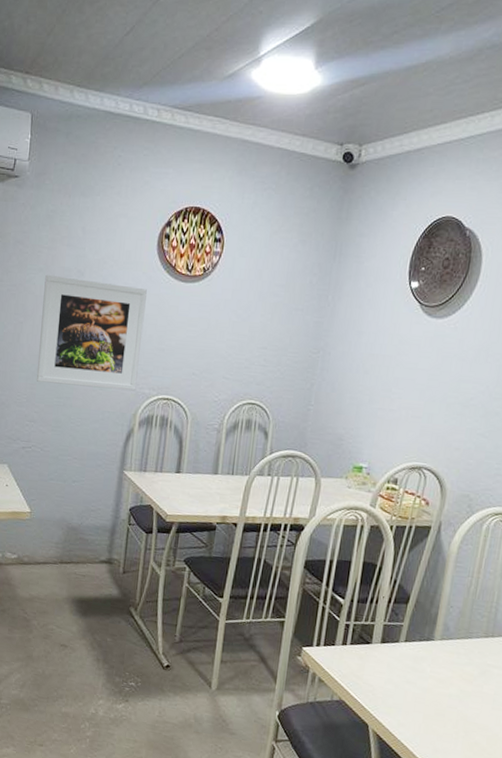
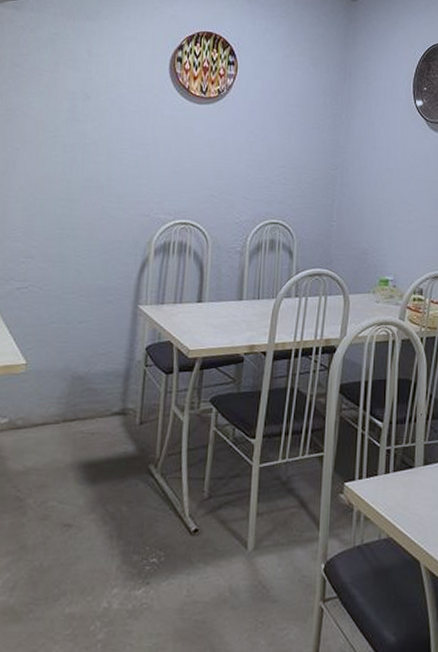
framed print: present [36,274,147,391] -> none [34,98,160,217]

